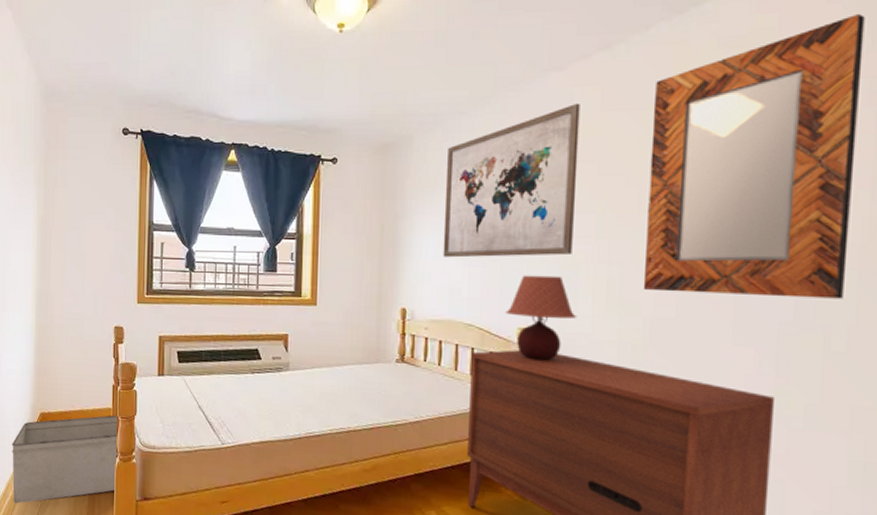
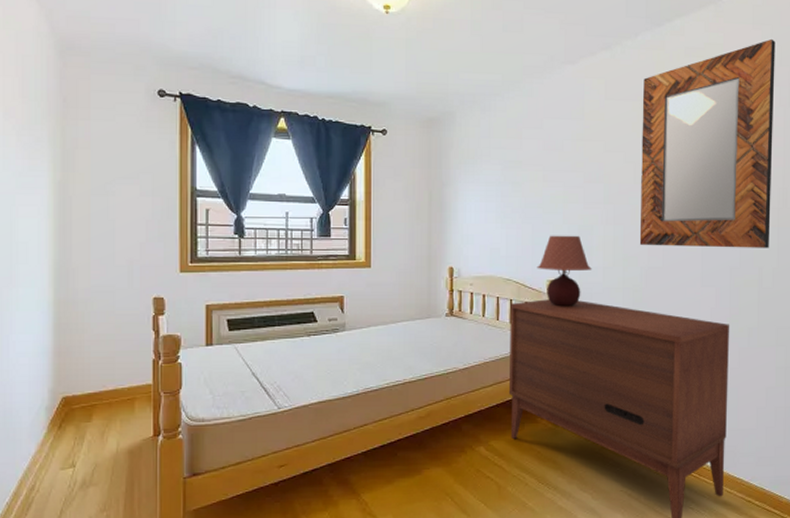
storage bin: present [12,414,120,504] -> none [25,390,162,502]
wall art: present [442,103,580,258] -> none [483,92,590,221]

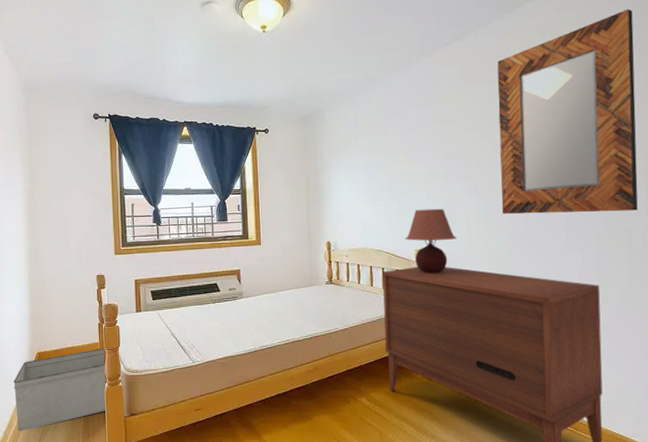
storage bin: none [25,390,162,502] -> present [14,347,107,432]

